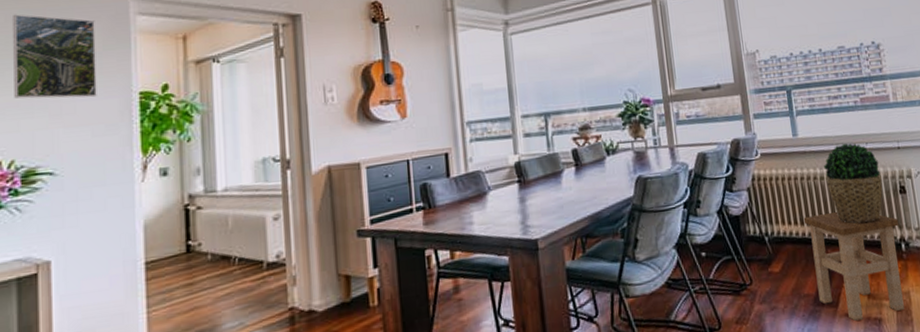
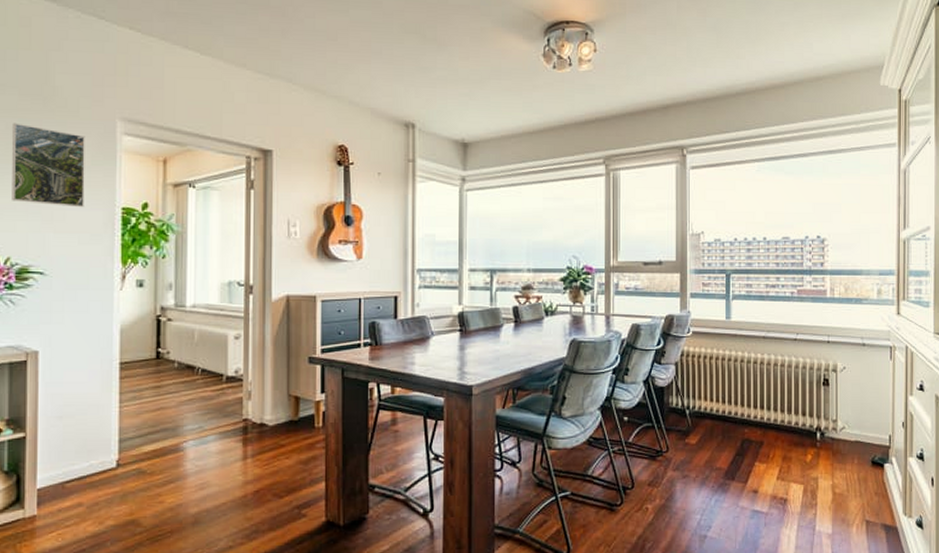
stool: present [803,211,904,321] -> none [725,394,818,498]
potted plant: present [823,143,883,224] -> none [751,332,807,409]

